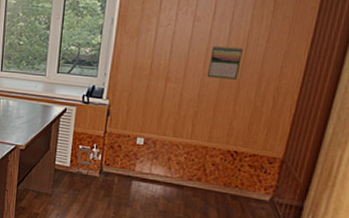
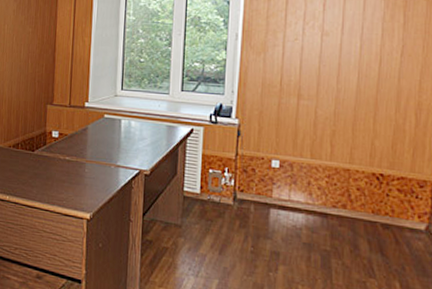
calendar: present [206,45,243,80] -> none [341,60,377,96]

